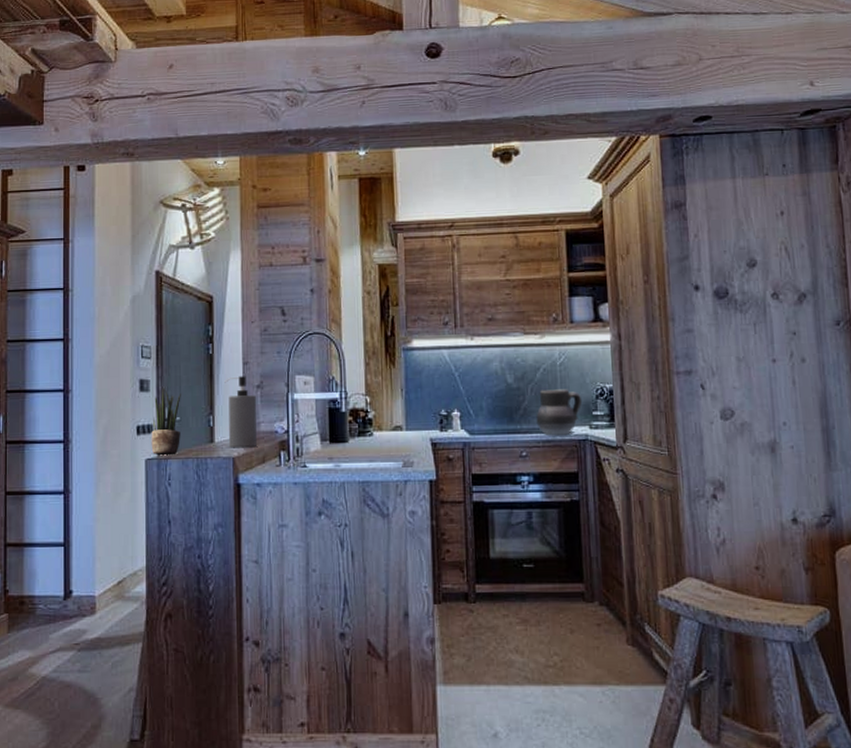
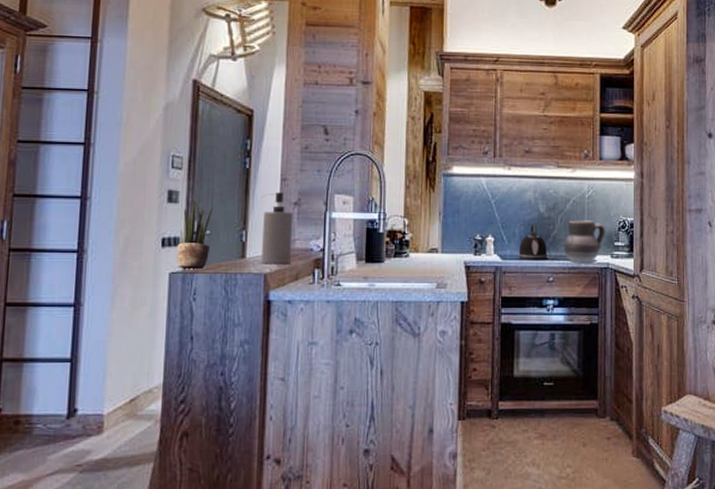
kettle: none [487,395,519,435] -> present [518,223,548,261]

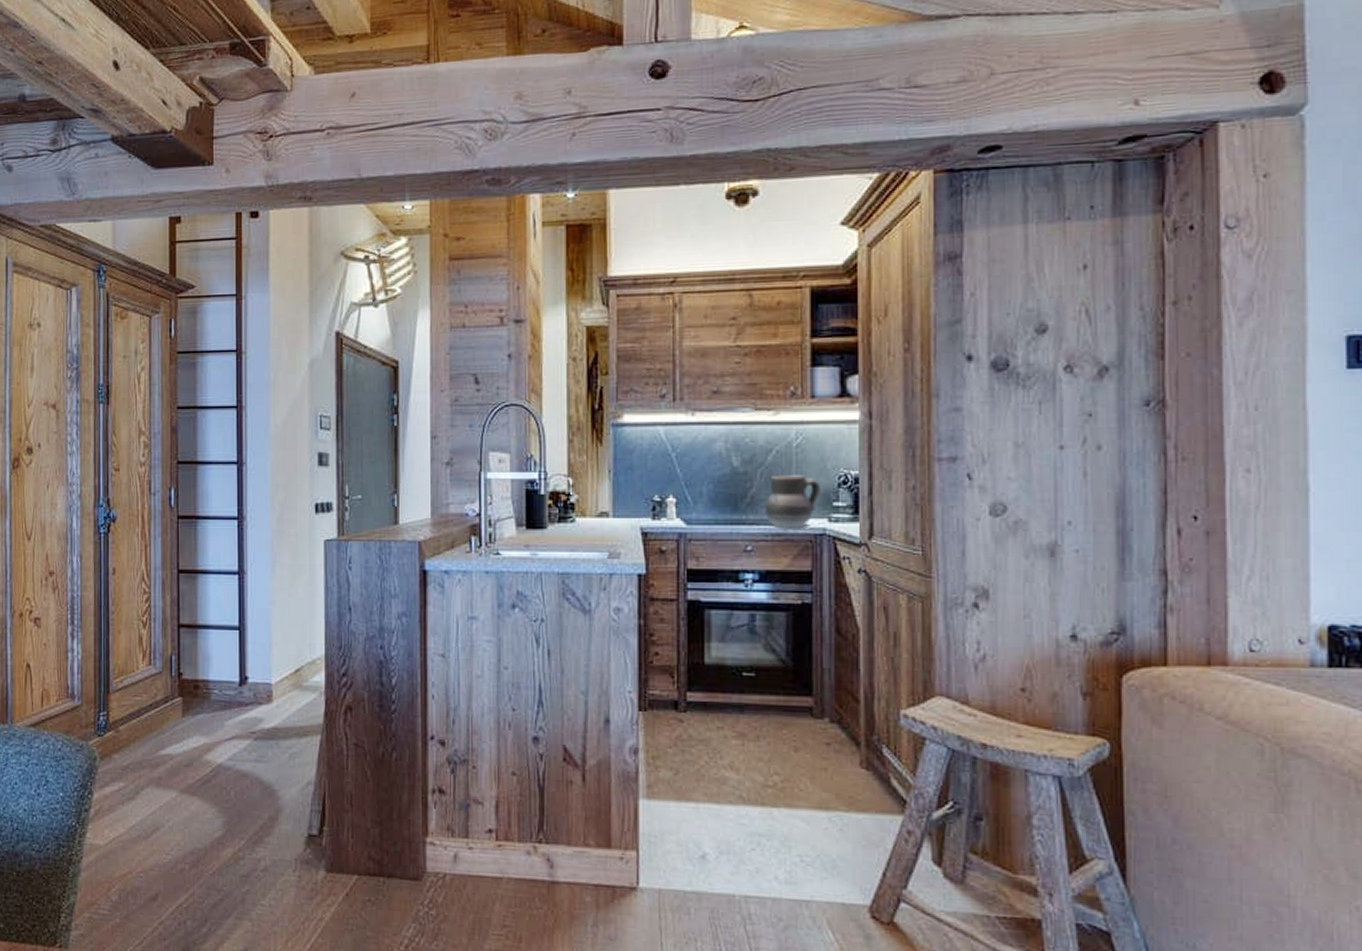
potted plant: present [176,200,213,270] -> none [330,462,363,537]
soap dispenser: present [260,192,294,265] -> none [410,451,446,531]
kettle: present [518,223,548,261] -> none [707,480,744,526]

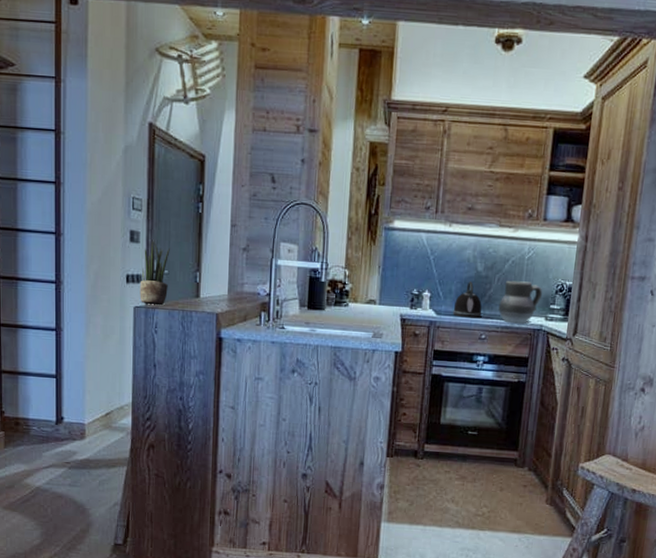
potted plant: none [330,462,363,537] -> present [139,241,170,306]
kettle: none [707,480,744,526] -> present [453,281,482,318]

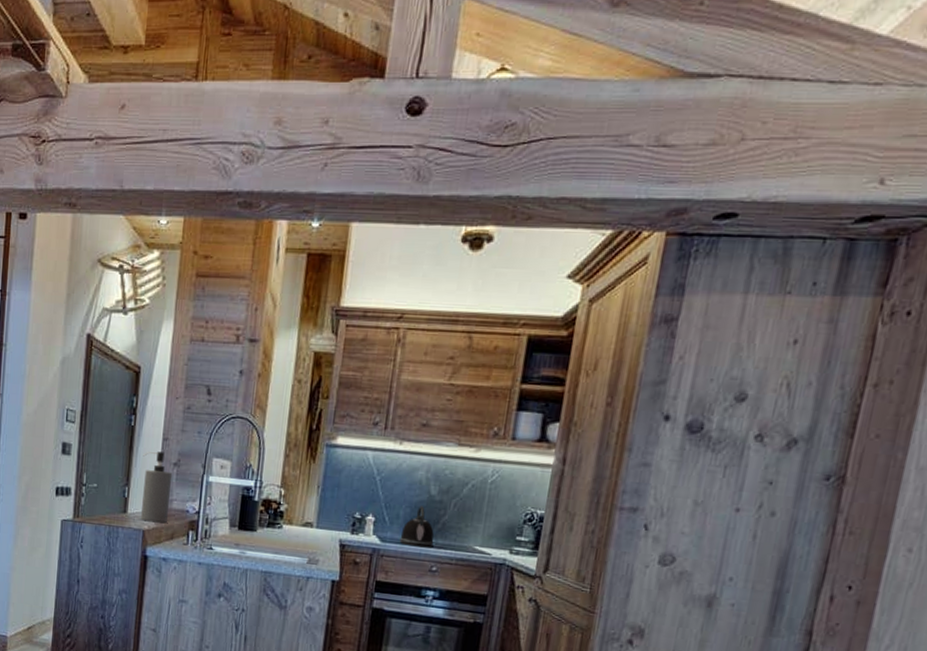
potted plant: present [139,241,170,306] -> none [67,453,100,520]
soap dispenser: none [212,237,243,306] -> present [141,451,173,523]
ceramic jug: present [498,280,543,324] -> none [453,506,508,557]

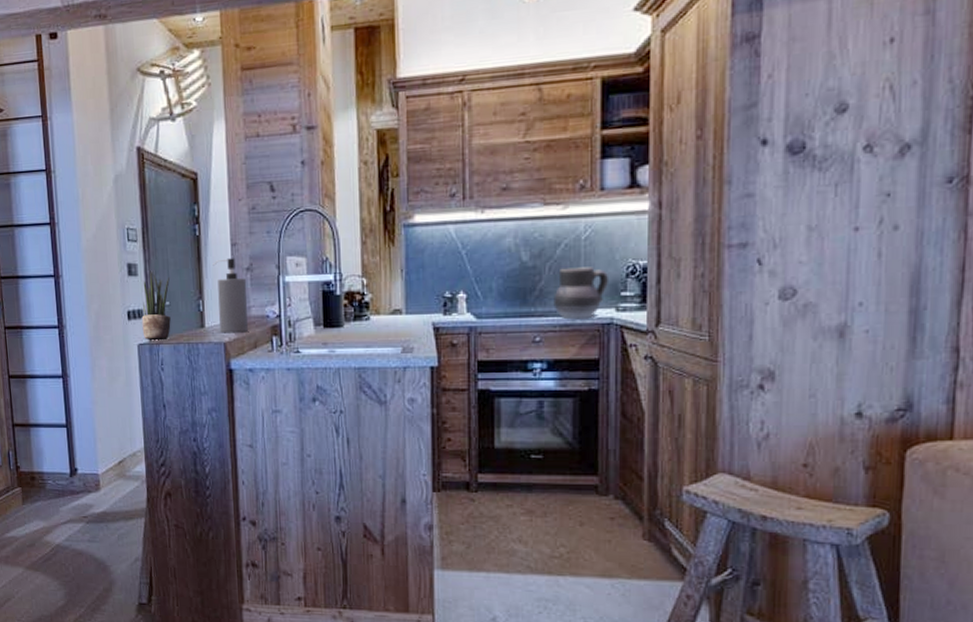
potted plant: none [67,453,100,520] -> present [141,272,171,341]
kettle: present [399,506,434,547] -> none [496,274,533,319]
ceramic jug: none [453,506,508,557] -> present [553,267,610,320]

